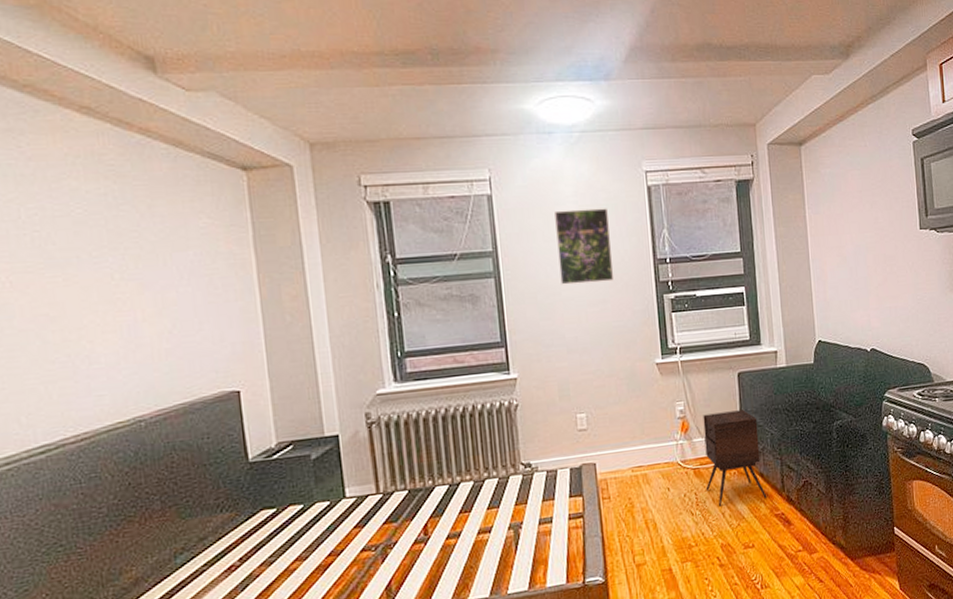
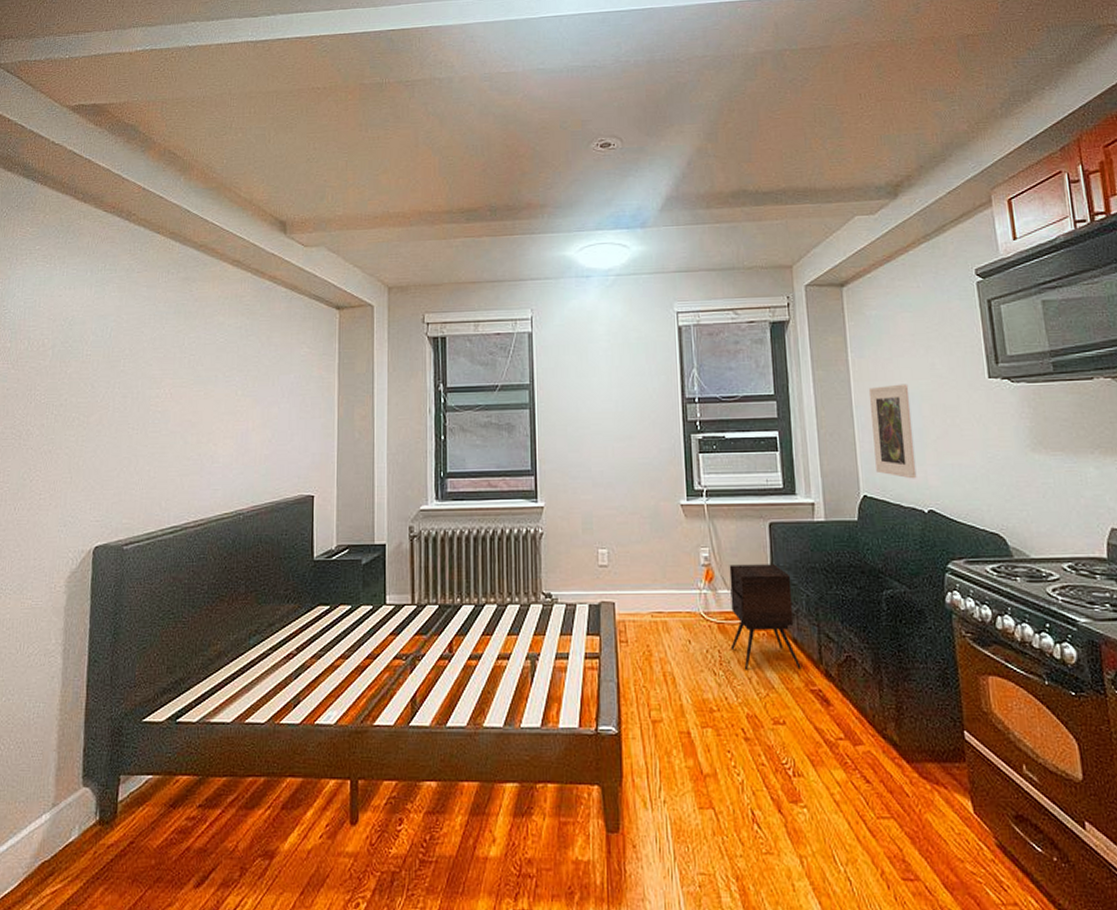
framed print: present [555,208,614,285] -> none [588,347,642,419]
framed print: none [823,237,862,323] -> present [868,384,917,479]

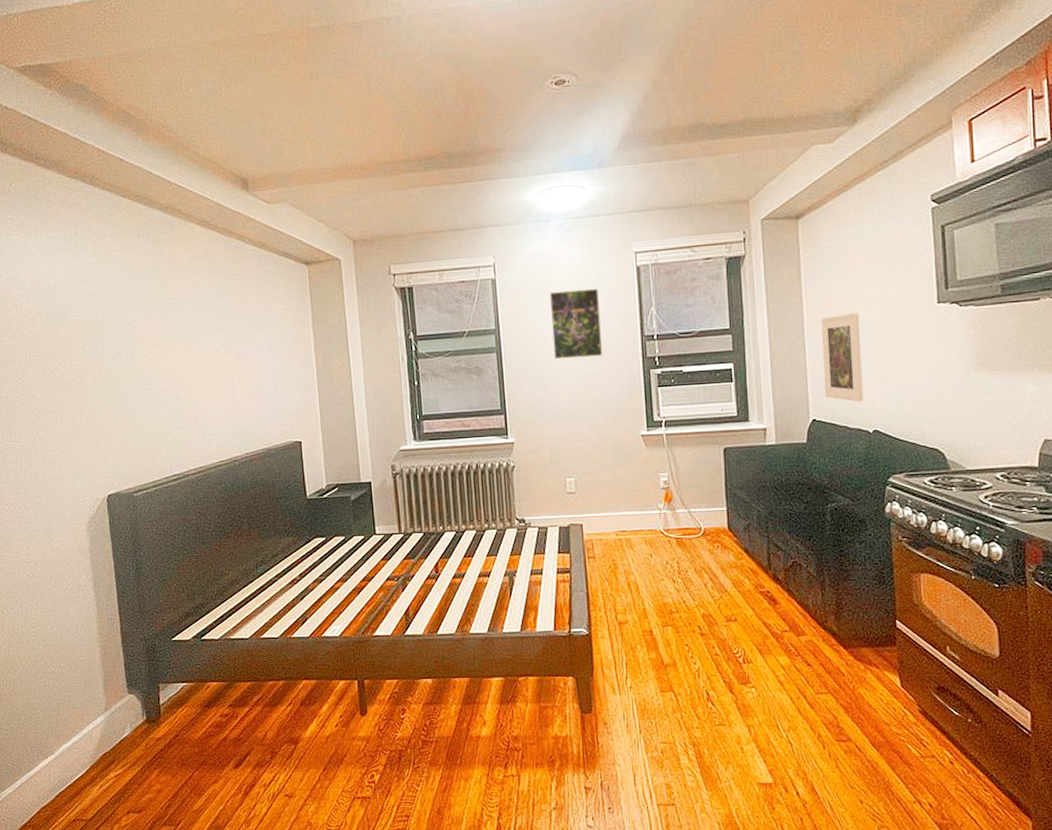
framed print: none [588,347,642,419] -> present [550,288,603,360]
side table: present [729,564,801,670] -> none [686,485,752,577]

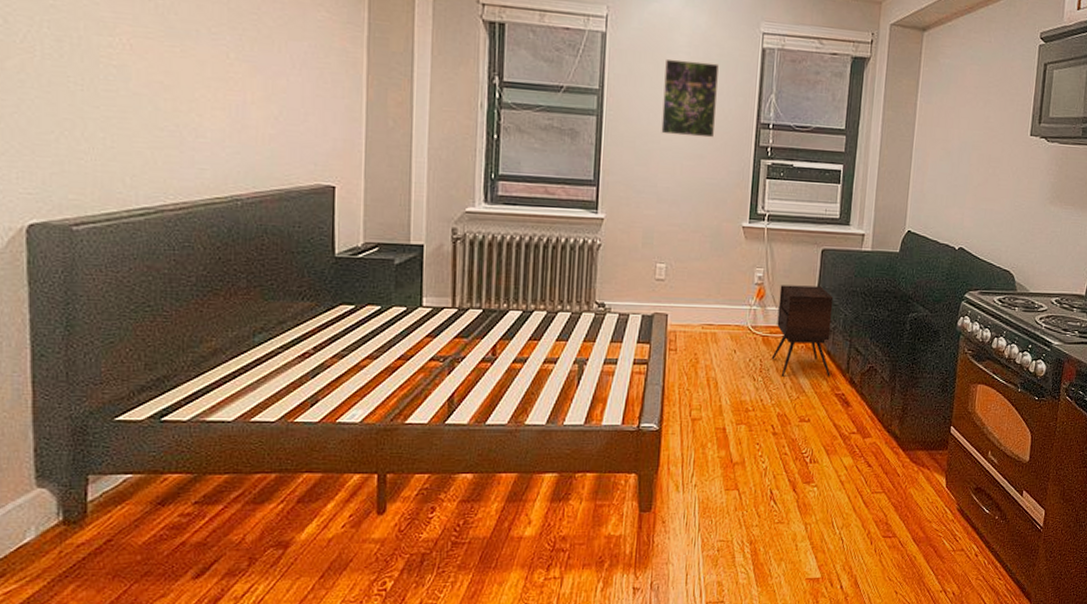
side table: none [686,485,752,577] -> present [771,285,834,377]
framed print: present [820,312,864,403] -> none [923,132,964,220]

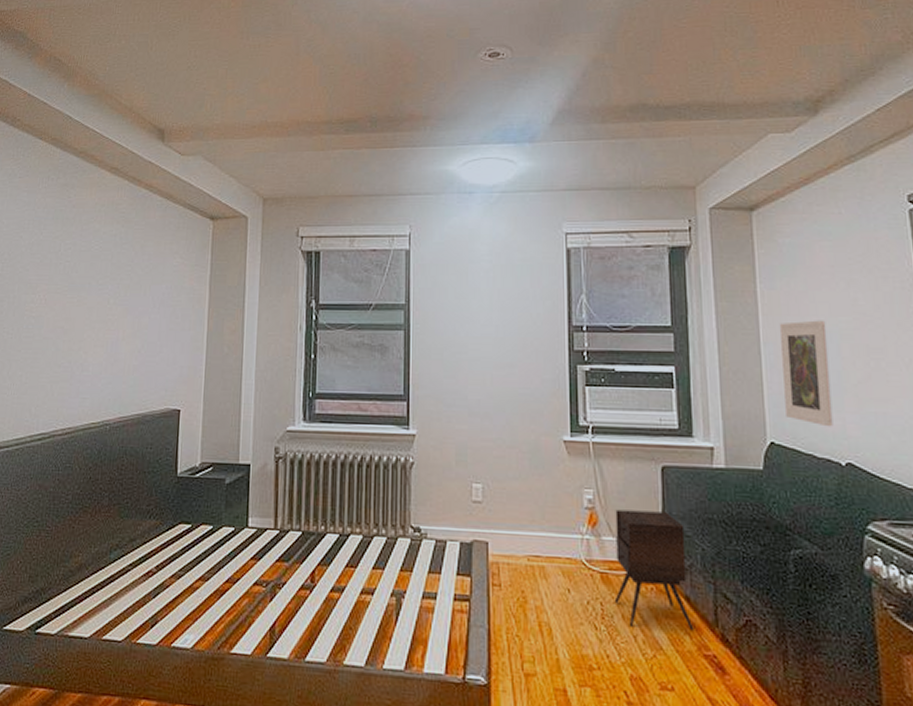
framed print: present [661,58,719,138] -> none [468,268,524,345]
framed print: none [923,132,964,220] -> present [779,320,833,427]

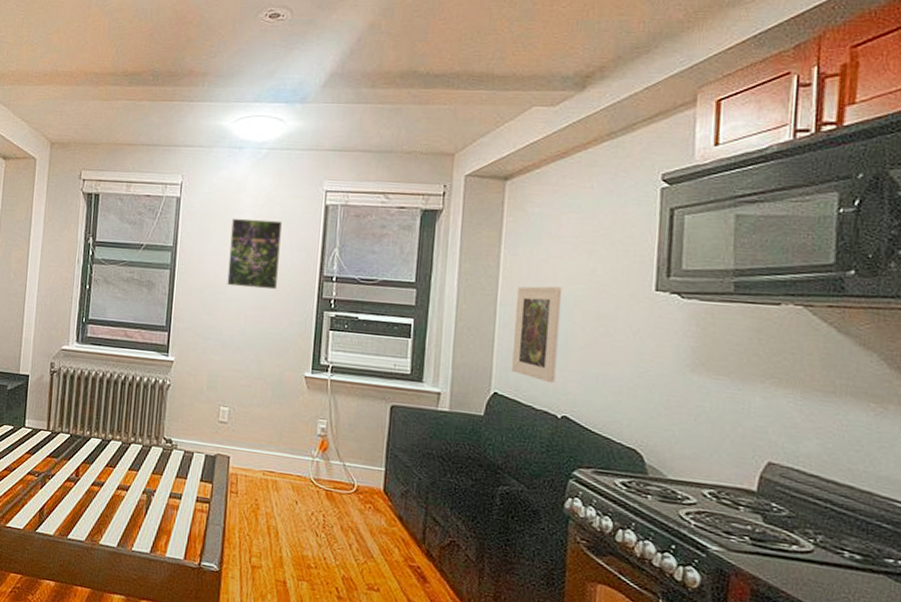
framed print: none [468,268,524,345] -> present [227,218,282,290]
side table: present [614,509,694,630] -> none [335,439,405,544]

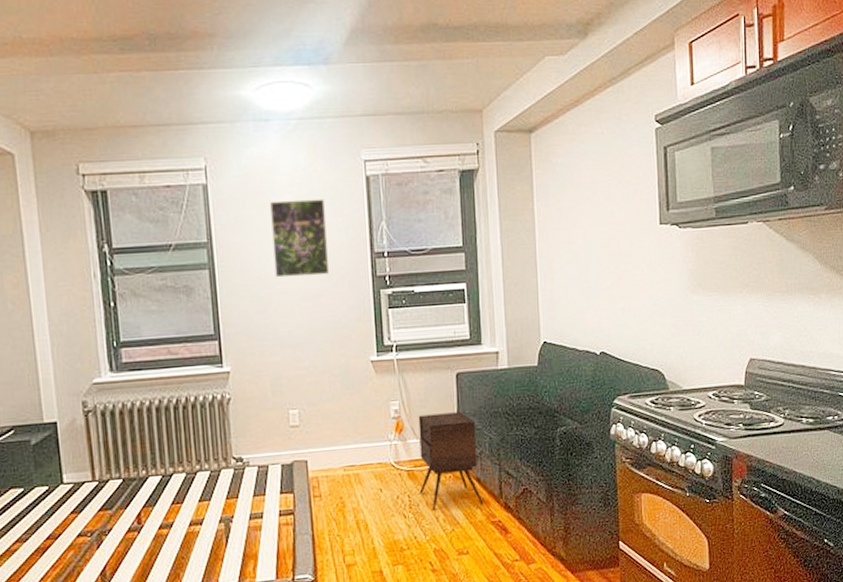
side table: none [335,439,405,544] -> present [418,412,484,510]
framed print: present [512,286,563,384] -> none [551,232,592,324]

